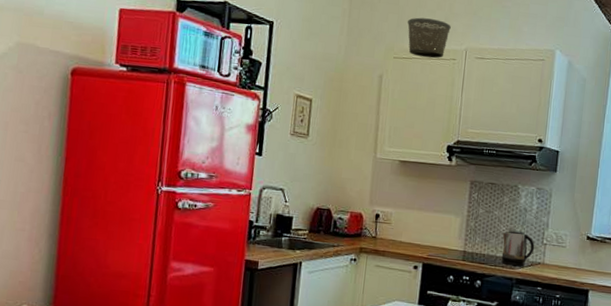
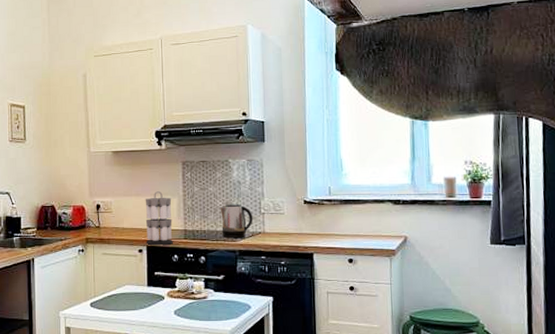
basket: present [407,17,451,59] -> none [102,14,144,52]
spice rack: none [422,208,455,265] -> present [145,191,173,246]

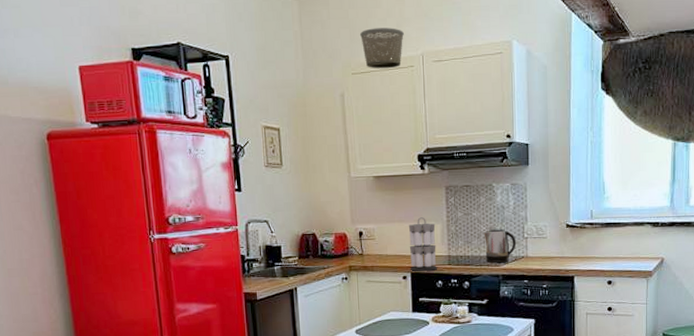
basket: none [102,14,144,52] -> present [359,28,404,69]

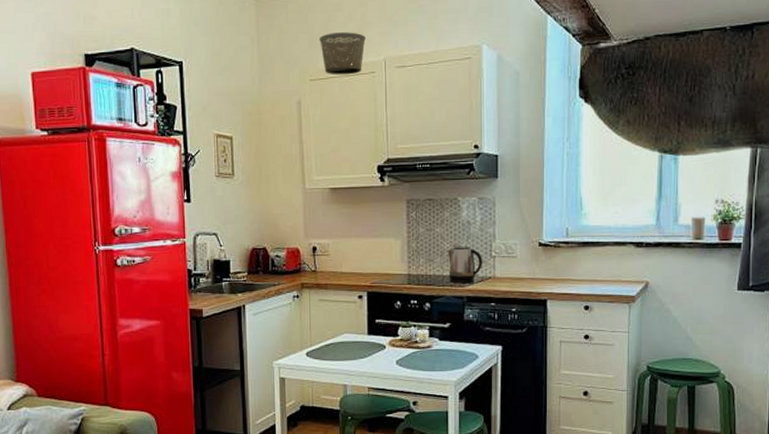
spice rack: present [408,217,437,272] -> none [365,232,396,291]

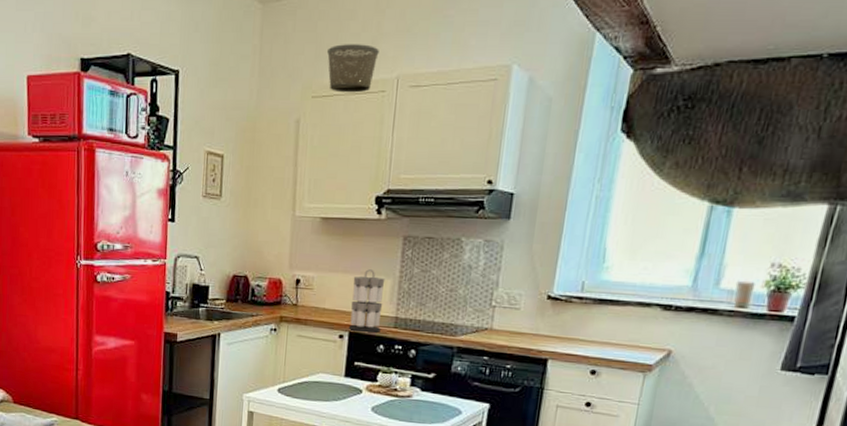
spice rack: none [365,232,396,291] -> present [348,269,386,333]
kettle: present [447,246,483,284] -> none [439,291,481,334]

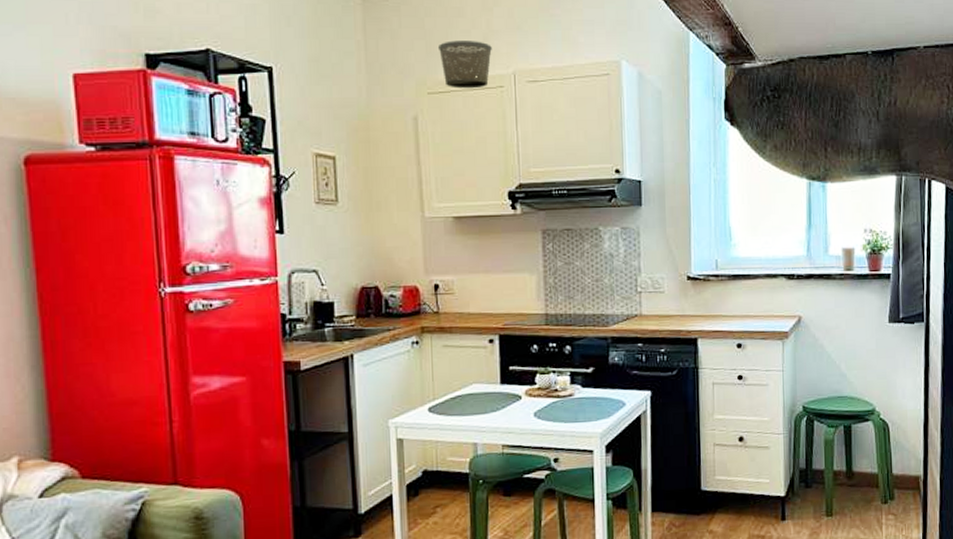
spice rack: present [348,269,386,333] -> none [496,267,532,334]

